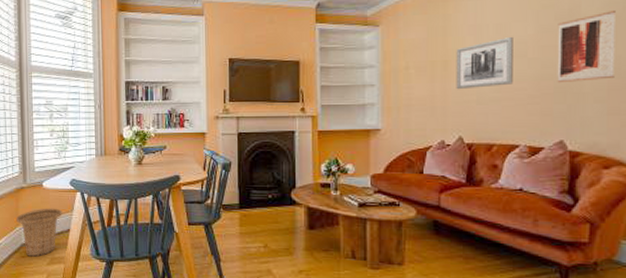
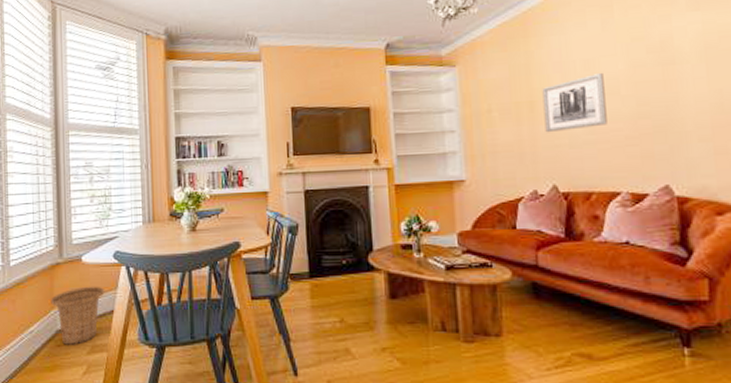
wall art: present [557,11,615,84] -> none [650,41,718,122]

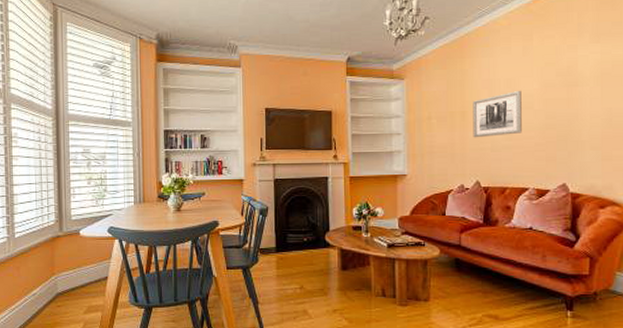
basket: present [50,286,105,345] -> none [51,256,100,306]

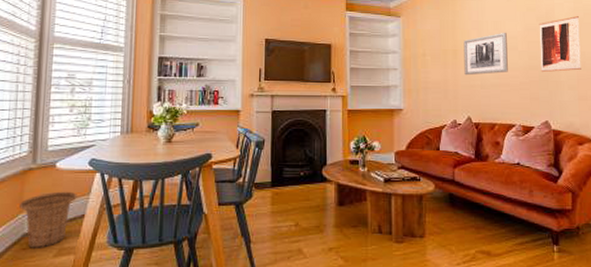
basket: none [51,256,100,306] -> present [18,191,77,248]
wall art: none [559,69,607,133] -> present [539,16,581,73]

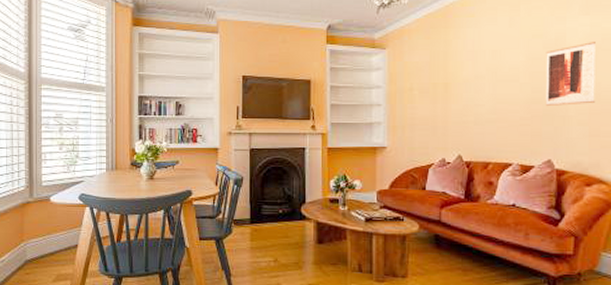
basket: present [18,191,77,248] -> none [20,223,70,274]
wall art: present [463,32,508,76] -> none [456,62,507,111]

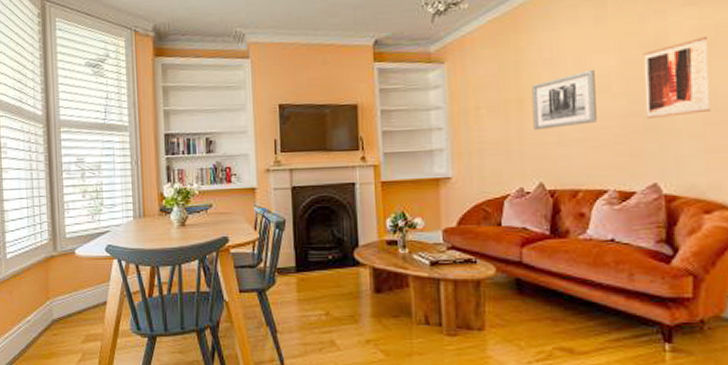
wall art: none [456,62,507,111] -> present [531,69,597,131]

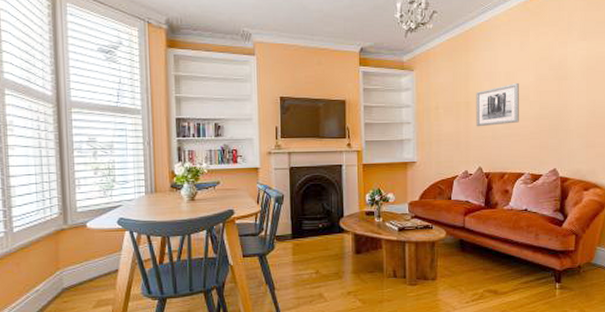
wall art: present [643,37,710,120] -> none [551,64,591,122]

